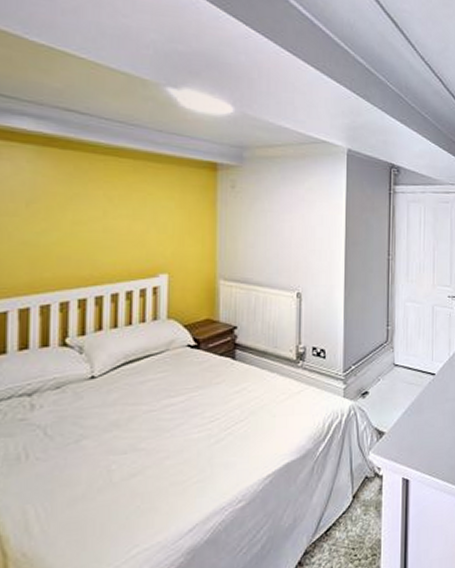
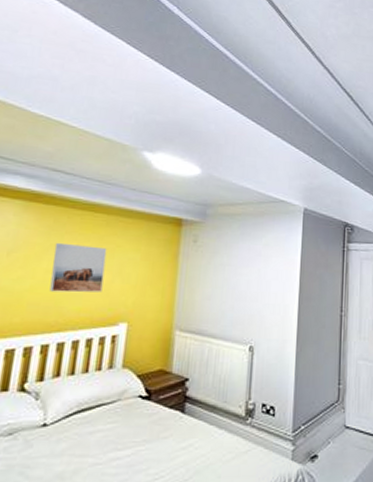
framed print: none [78,191,138,245] -> present [49,242,107,293]

